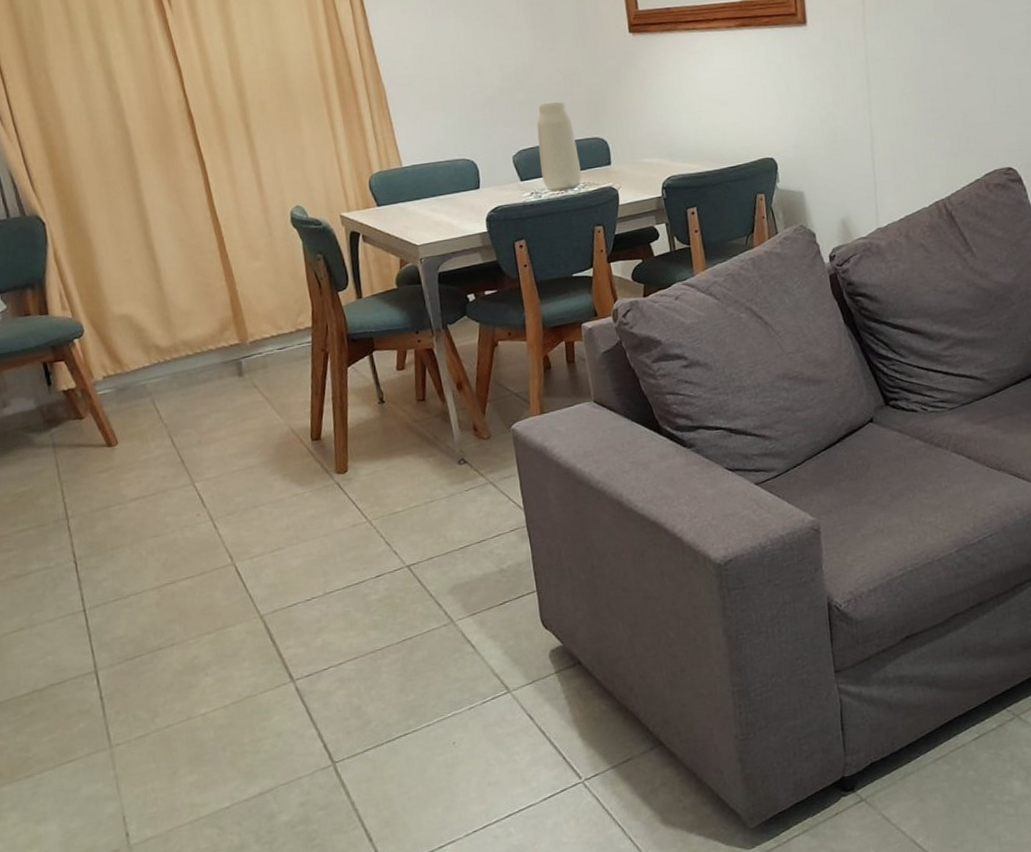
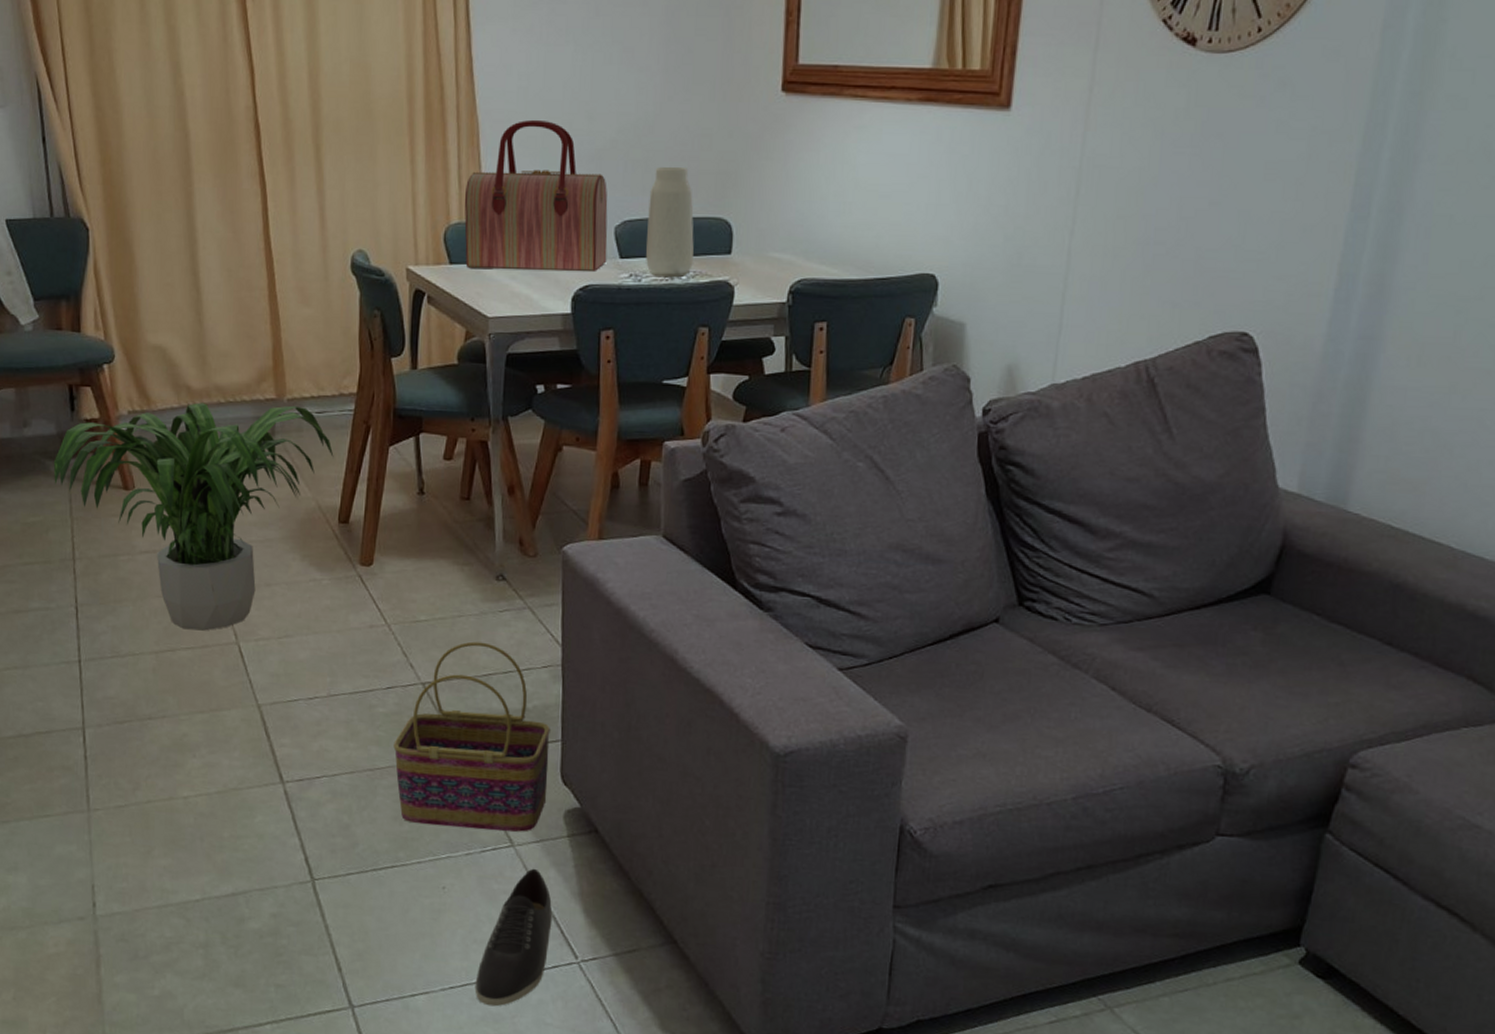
potted plant: none [36,346,299,561] -> present [53,402,334,631]
handbag: none [381,79,510,208] -> present [464,119,608,273]
basket: none [389,519,532,691] -> present [393,641,550,832]
shoe: none [494,707,555,840] -> present [474,868,553,1007]

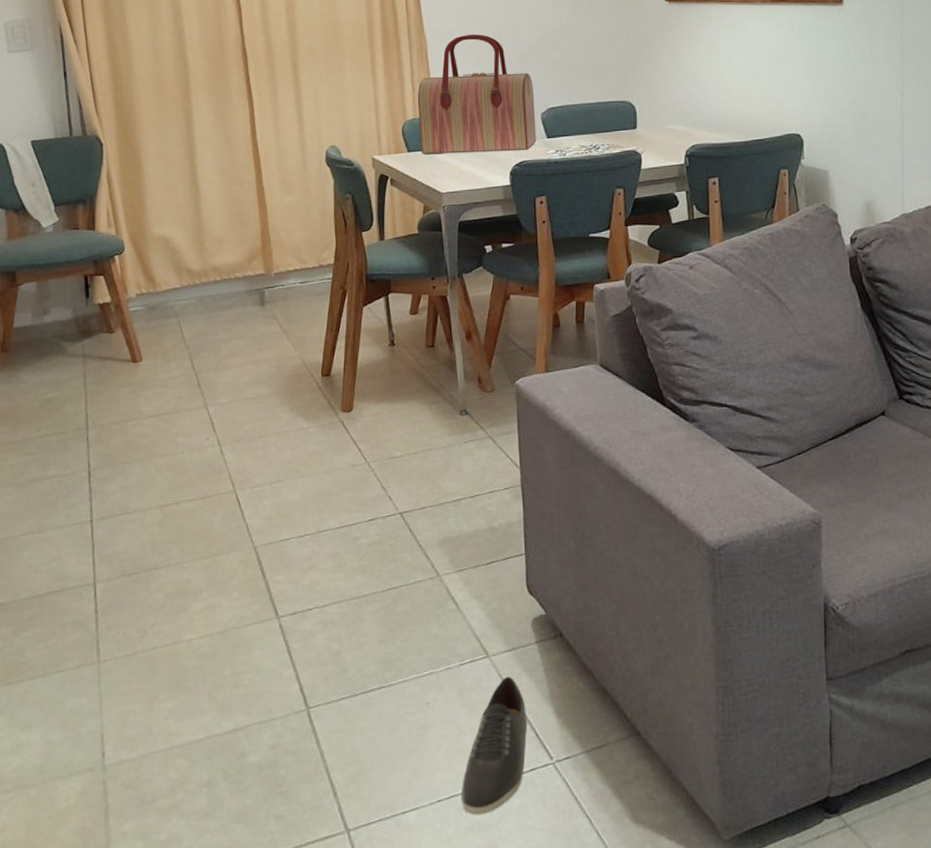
potted plant: present [53,402,334,631] -> none [69,278,316,483]
basket: present [393,641,550,832] -> none [377,471,516,645]
vase: present [646,166,694,278] -> none [567,63,606,151]

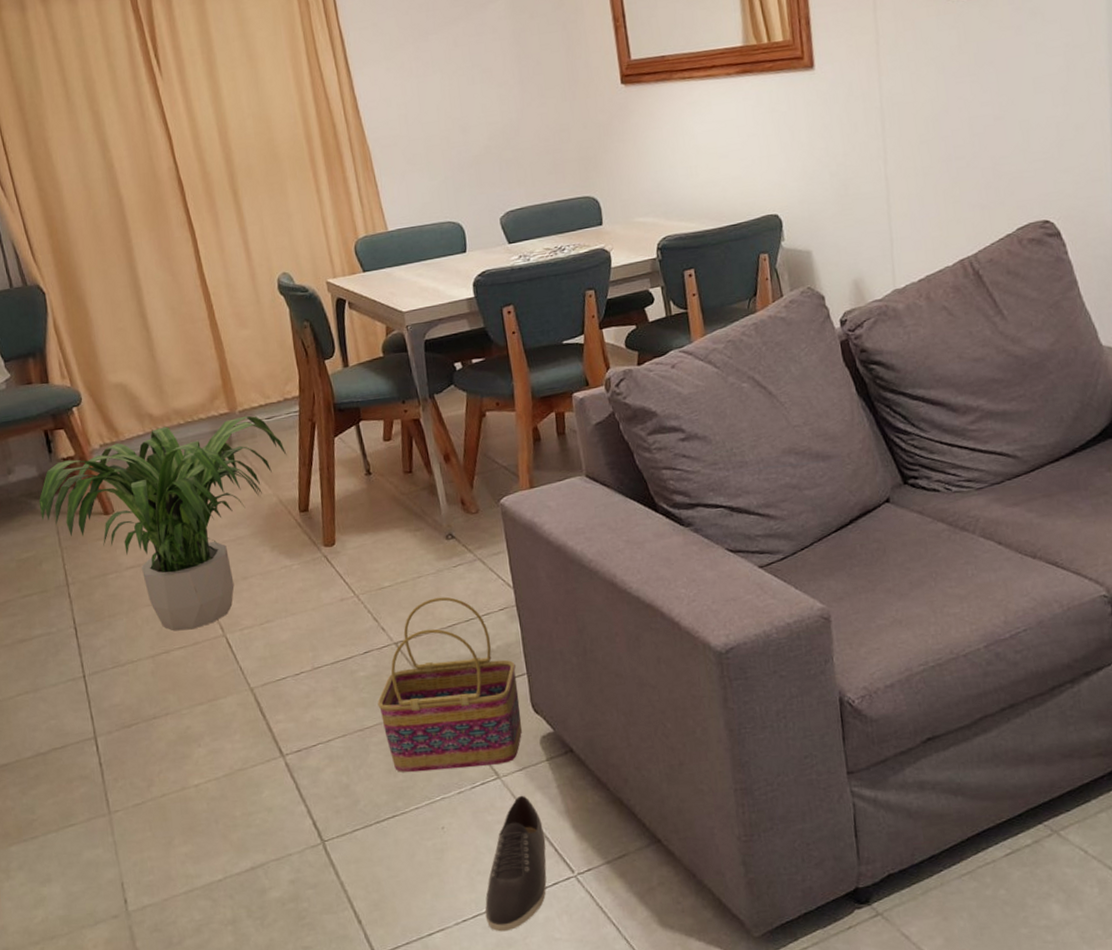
potted plant: none [69,278,316,483] -> present [38,415,287,631]
basket: none [377,471,516,645] -> present [377,596,522,773]
handbag: present [417,34,537,155] -> none [367,139,498,274]

